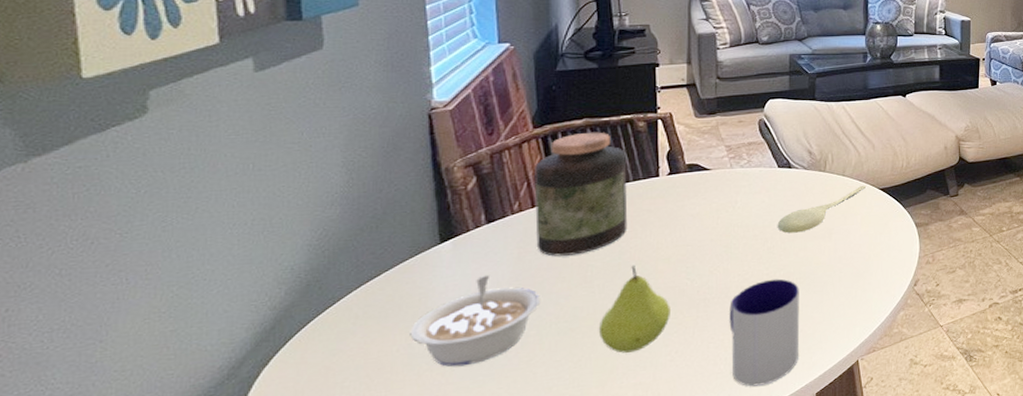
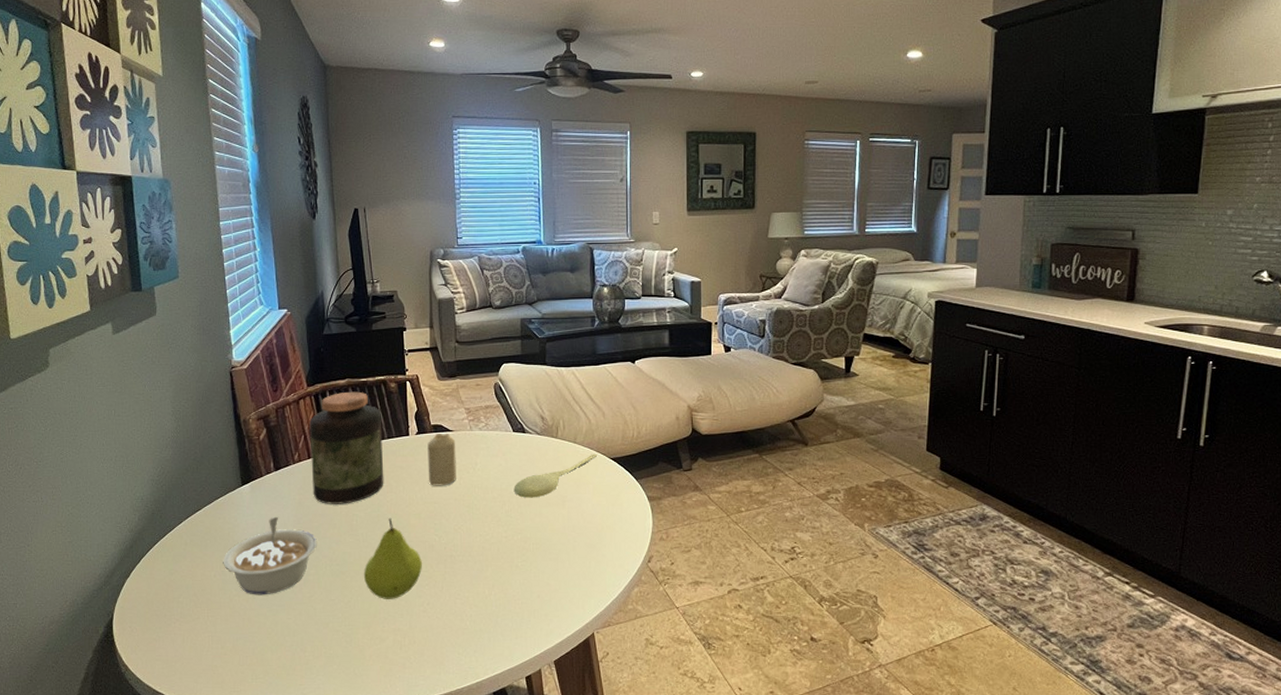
candle: none [680,173,714,228] -> present [427,434,456,486]
mug: present [729,278,799,387] -> none [473,542,537,646]

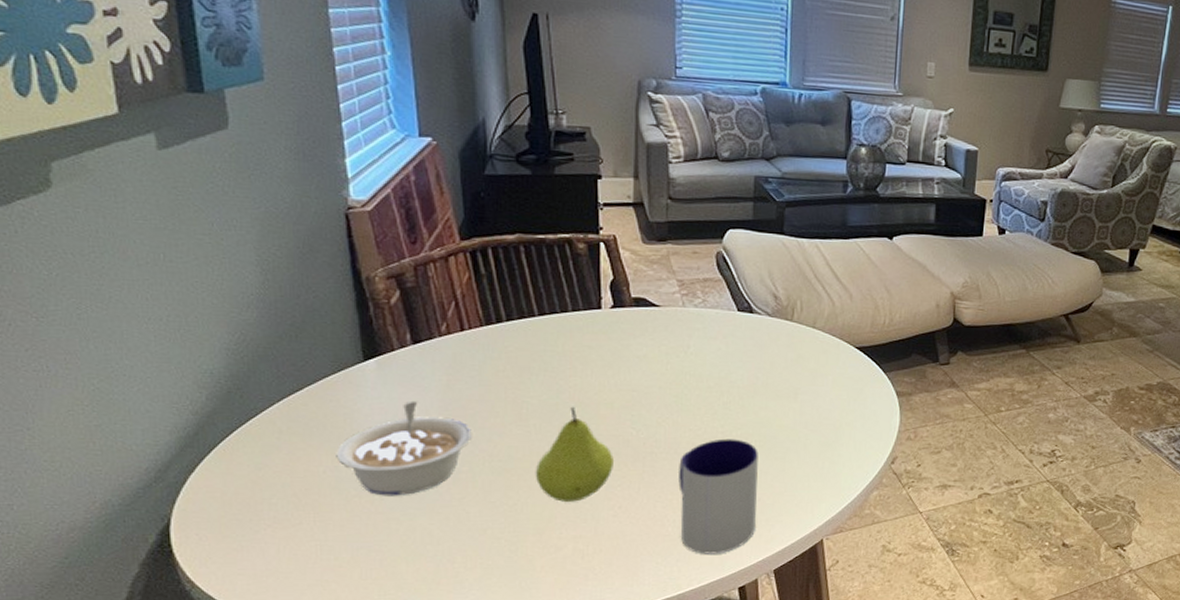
jar: present [309,391,384,504] -> none [463,250,566,389]
candle: present [427,434,456,486] -> none [625,308,663,371]
mug: none [473,542,537,646] -> present [678,438,758,554]
spoon: present [513,453,598,498] -> none [735,341,841,389]

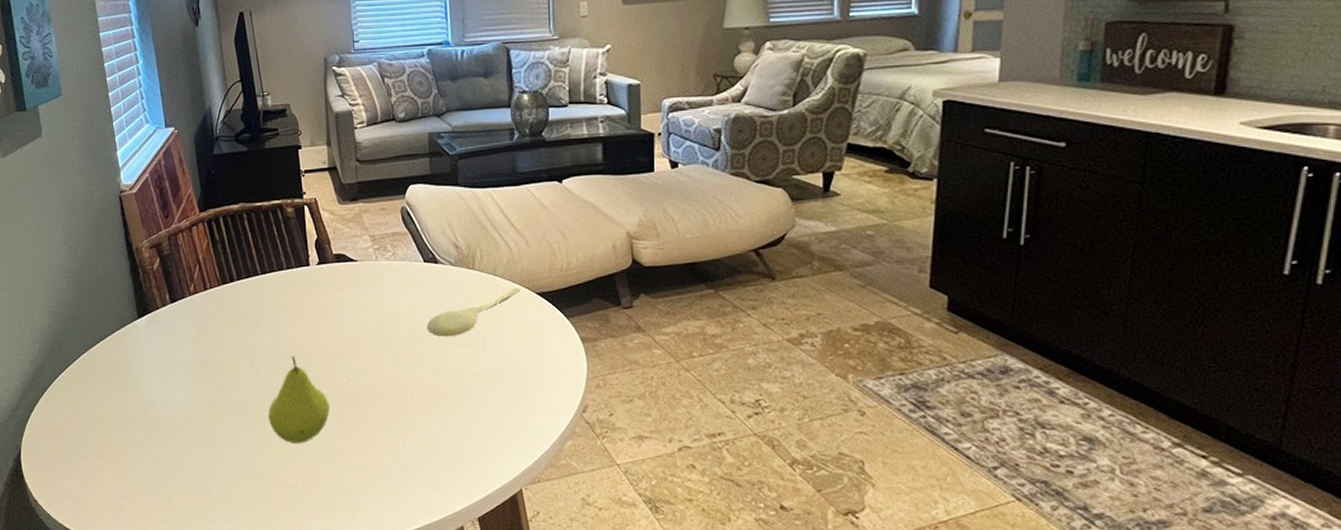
legume: present [336,400,472,496] -> none [124,351,218,435]
mug: present [678,438,758,554] -> none [384,385,457,499]
spoon: none [735,341,841,389] -> present [426,287,522,337]

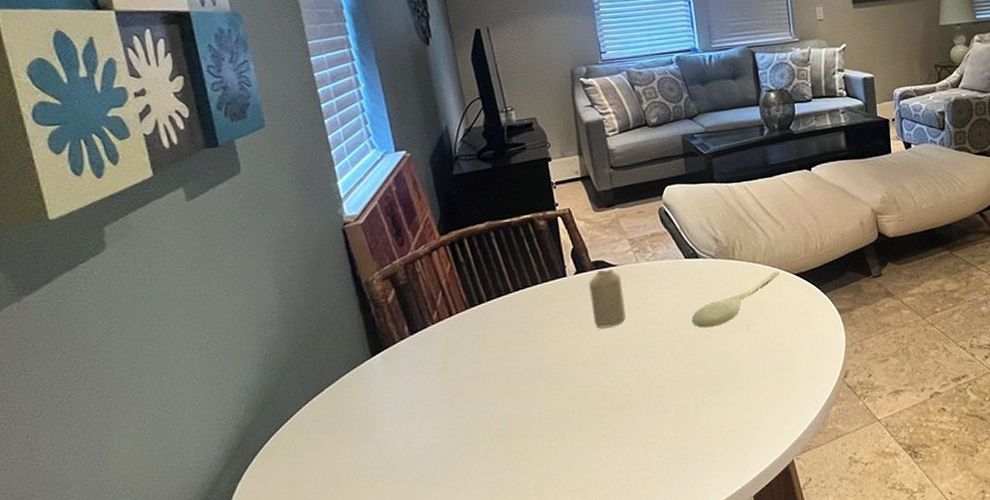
fruit: present [267,355,330,444] -> none [528,369,597,460]
candle: none [330,264,363,322] -> present [589,269,626,328]

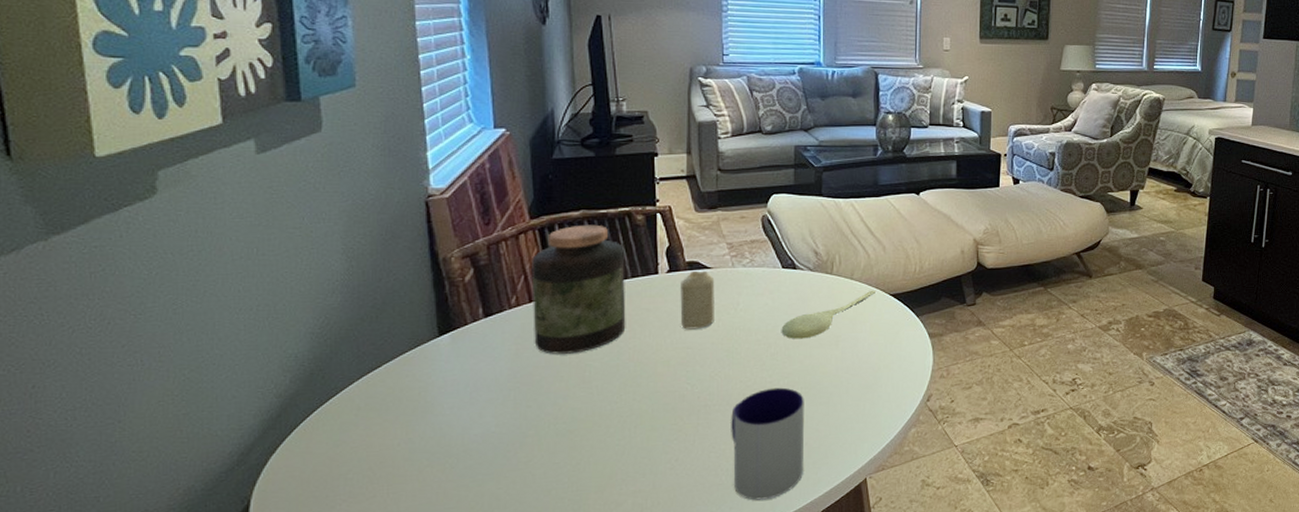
jar: none [446,234,543,365] -> present [531,224,626,354]
mug: none [654,376,731,491] -> present [731,387,804,501]

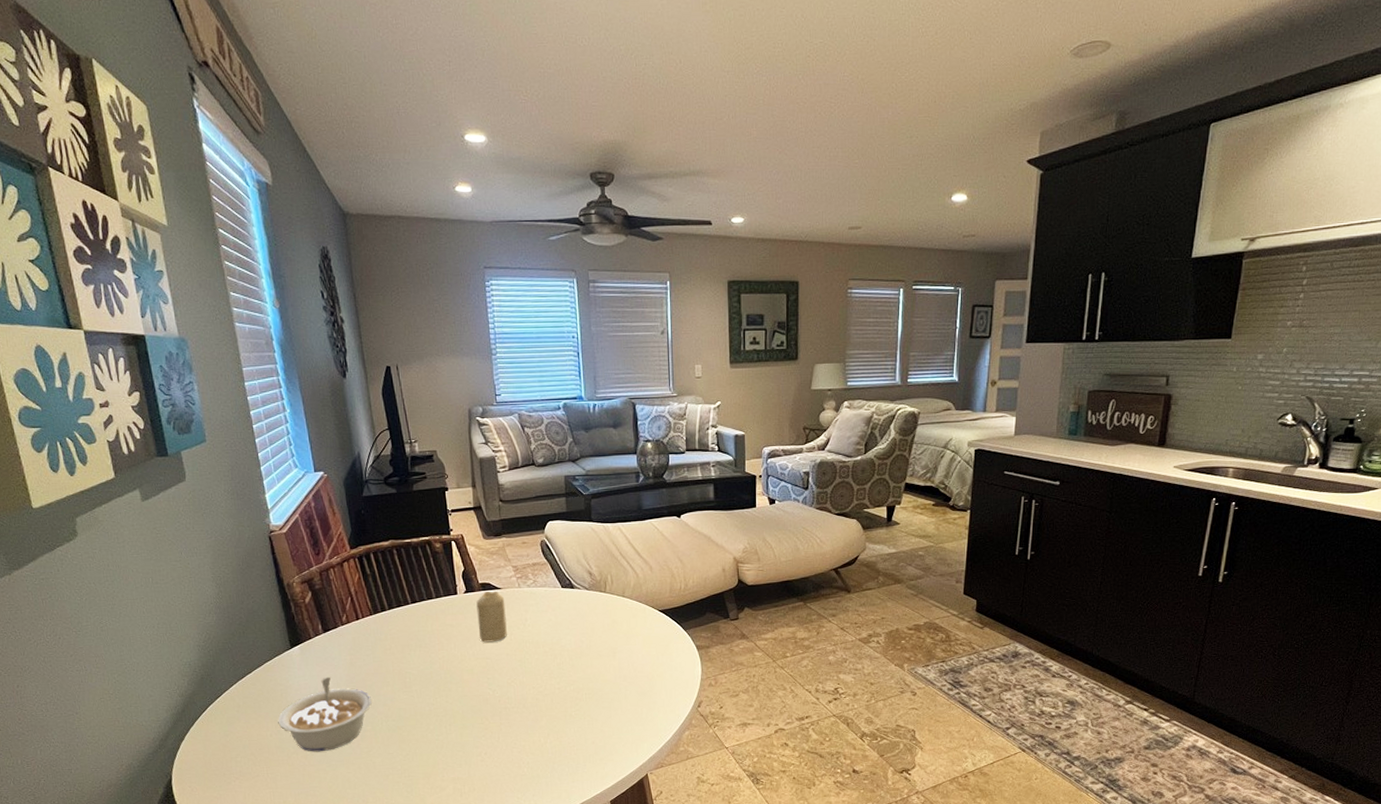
legume: none [410,370,538,464] -> present [278,676,372,752]
jar: present [531,224,626,354] -> none [355,552,435,663]
mug: present [731,387,804,501] -> none [527,693,592,790]
spoon: present [781,290,877,339] -> none [564,606,647,651]

